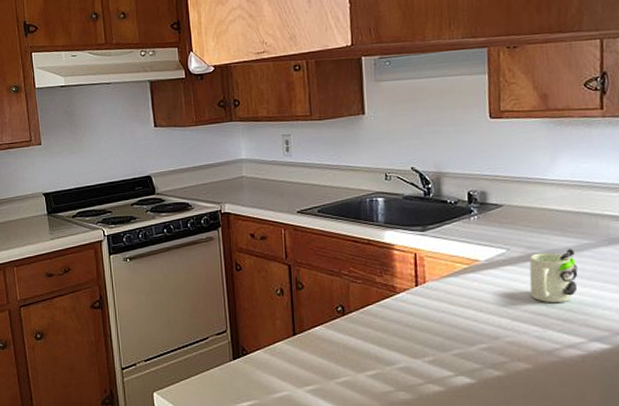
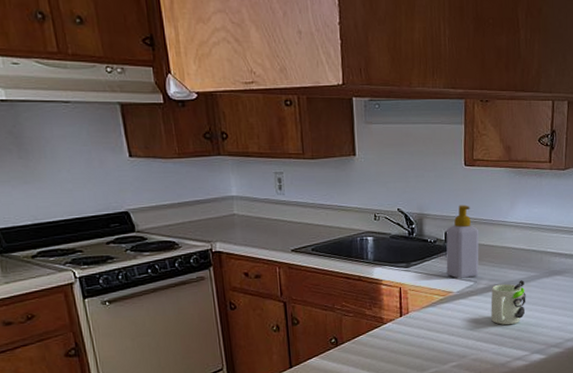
soap bottle: none [469,161,512,245] -> present [446,204,480,279]

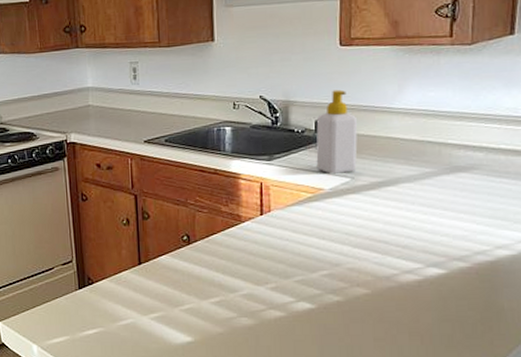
mug: present [491,280,526,325] -> none [372,177,419,231]

